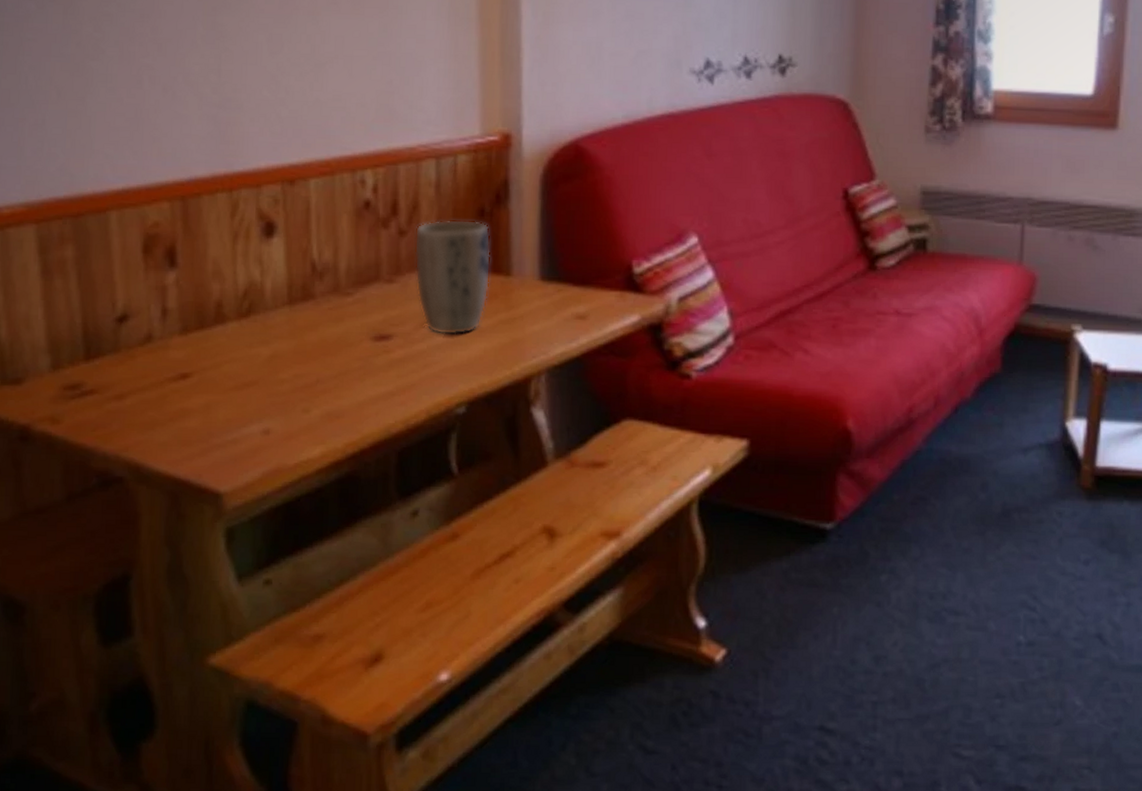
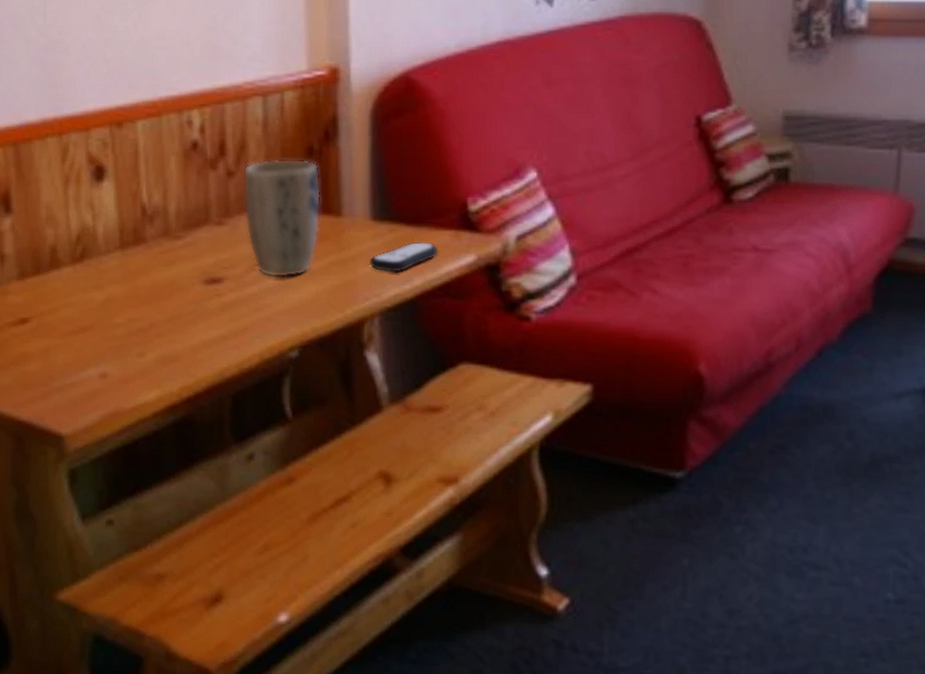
remote control: none [537,302,603,331] -> present [370,242,438,272]

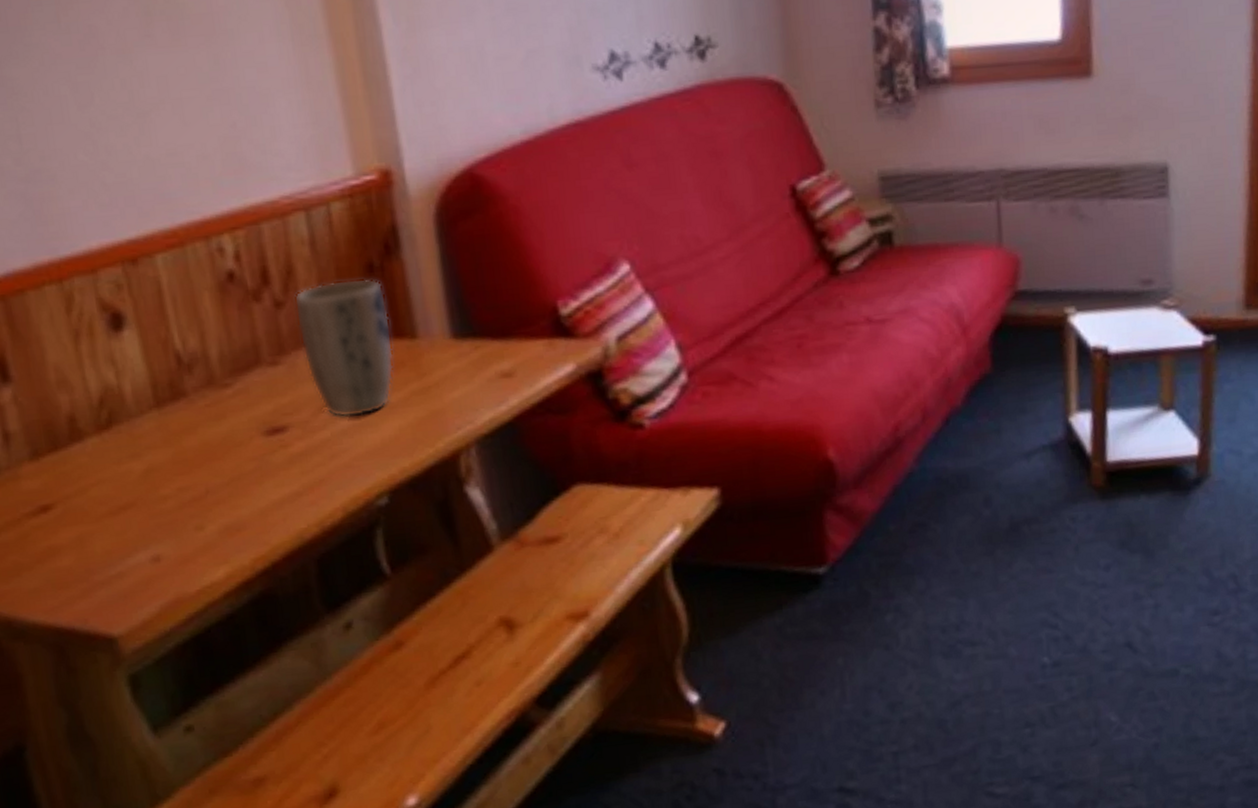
remote control: present [370,242,438,272] -> none [456,355,532,395]

